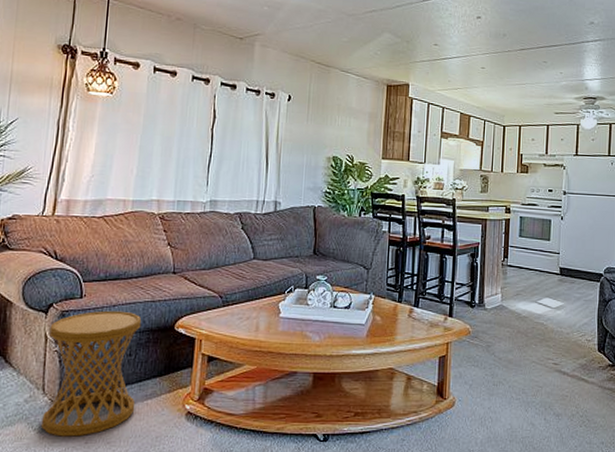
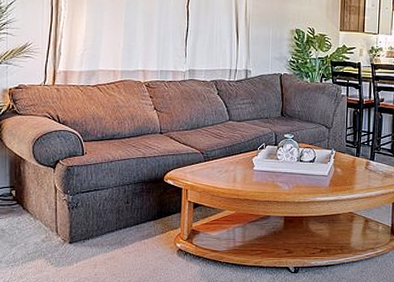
side table: present [42,310,142,437] -> none [58,165,136,270]

